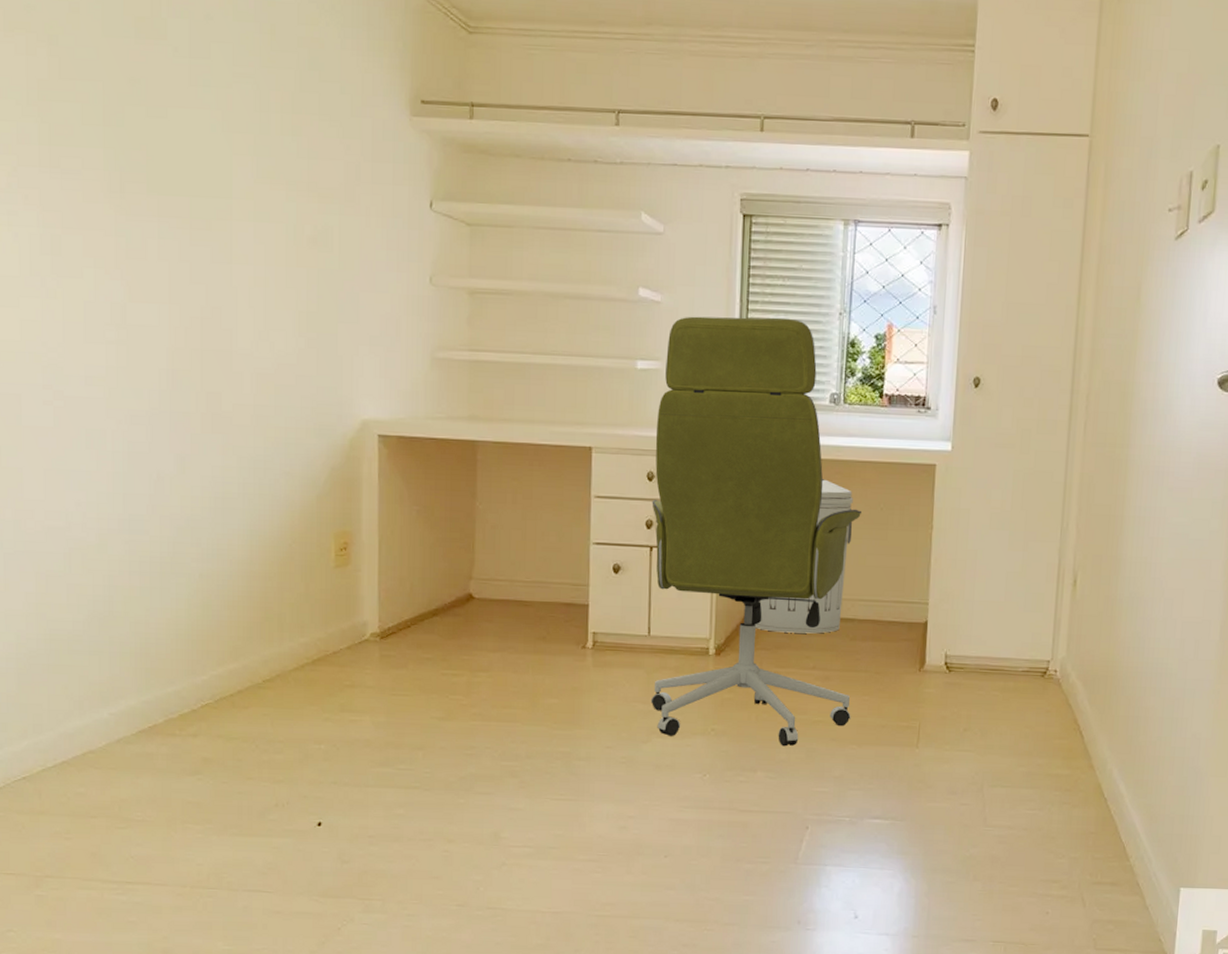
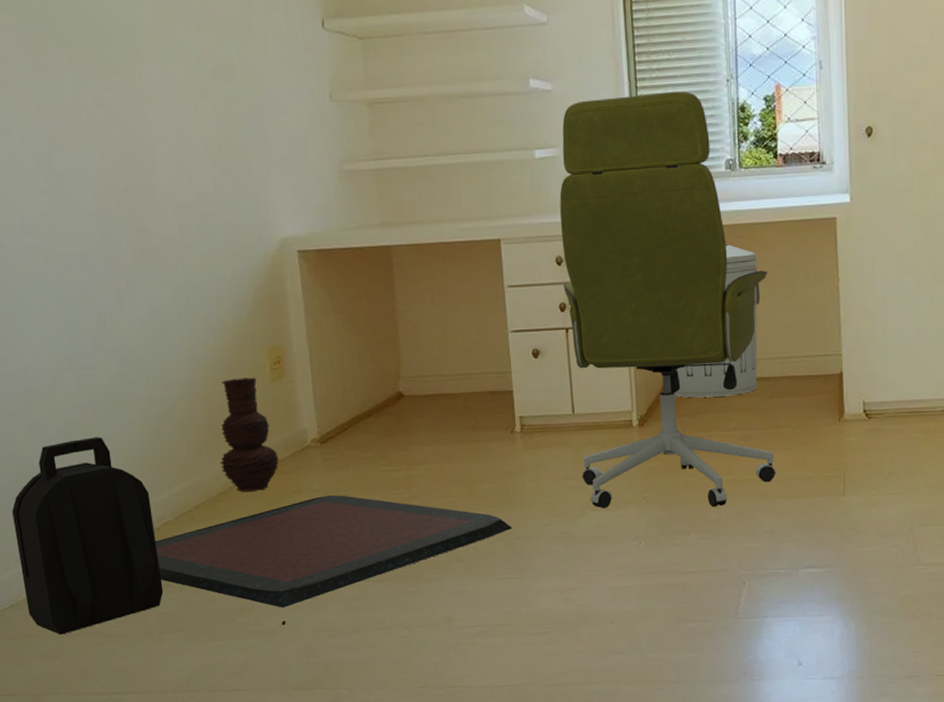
backpack: none [37,606,193,814] -> present [12,437,164,635]
doormat: none [190,694,574,808] -> present [155,495,513,608]
vase: none [270,560,334,681] -> present [219,377,279,492]

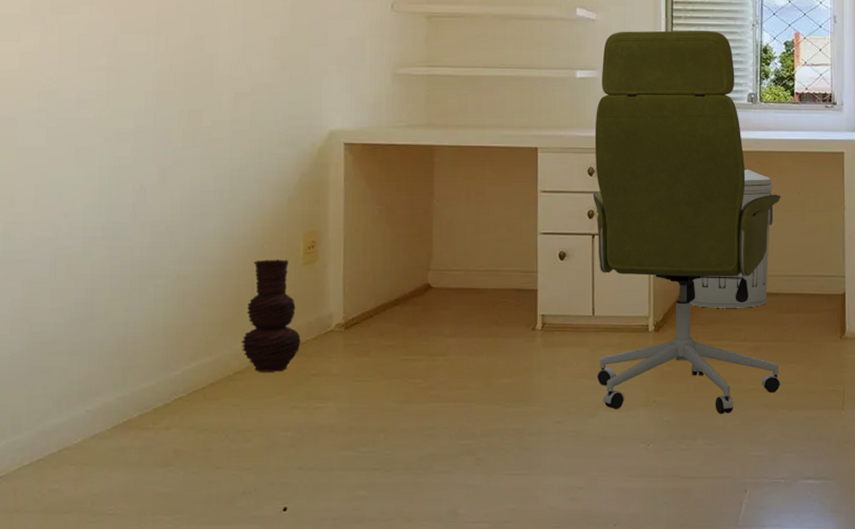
backpack: present [12,437,164,635] -> none [17,308,165,511]
doormat: present [155,495,513,608] -> none [162,381,526,494]

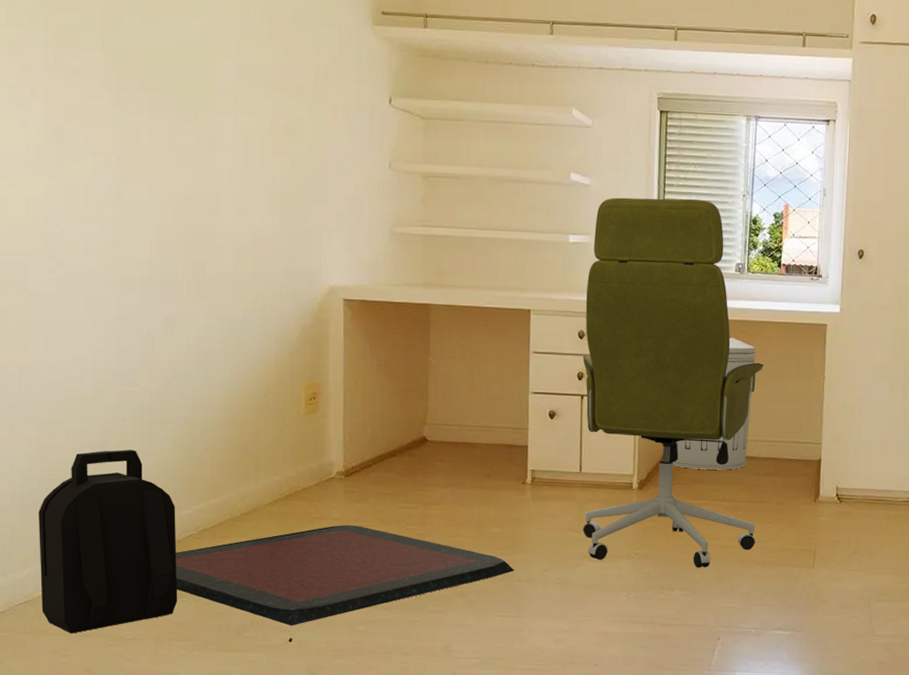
backpack: none [17,308,165,511] -> present [39,449,178,634]
doormat: none [162,381,526,494] -> present [176,525,515,626]
vase: present [241,260,301,372] -> none [247,409,304,514]

